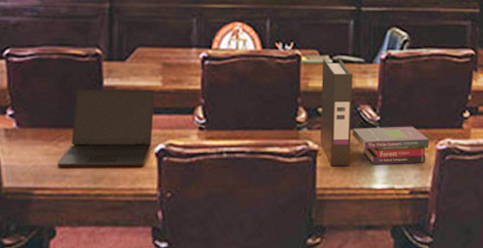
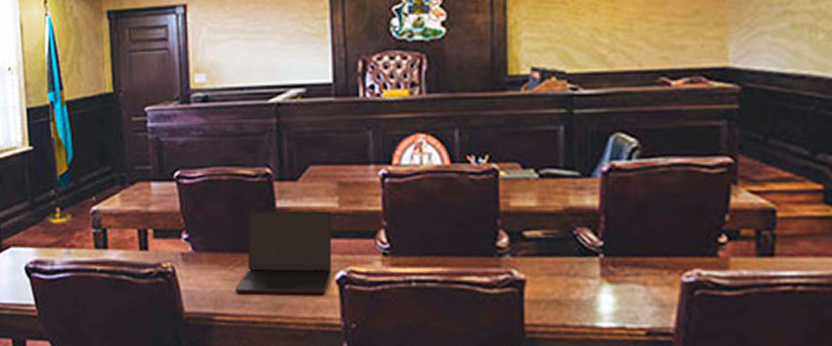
binder: present [319,57,353,166] -> none [525,172,567,300]
books: present [352,126,429,165] -> none [567,253,671,300]

